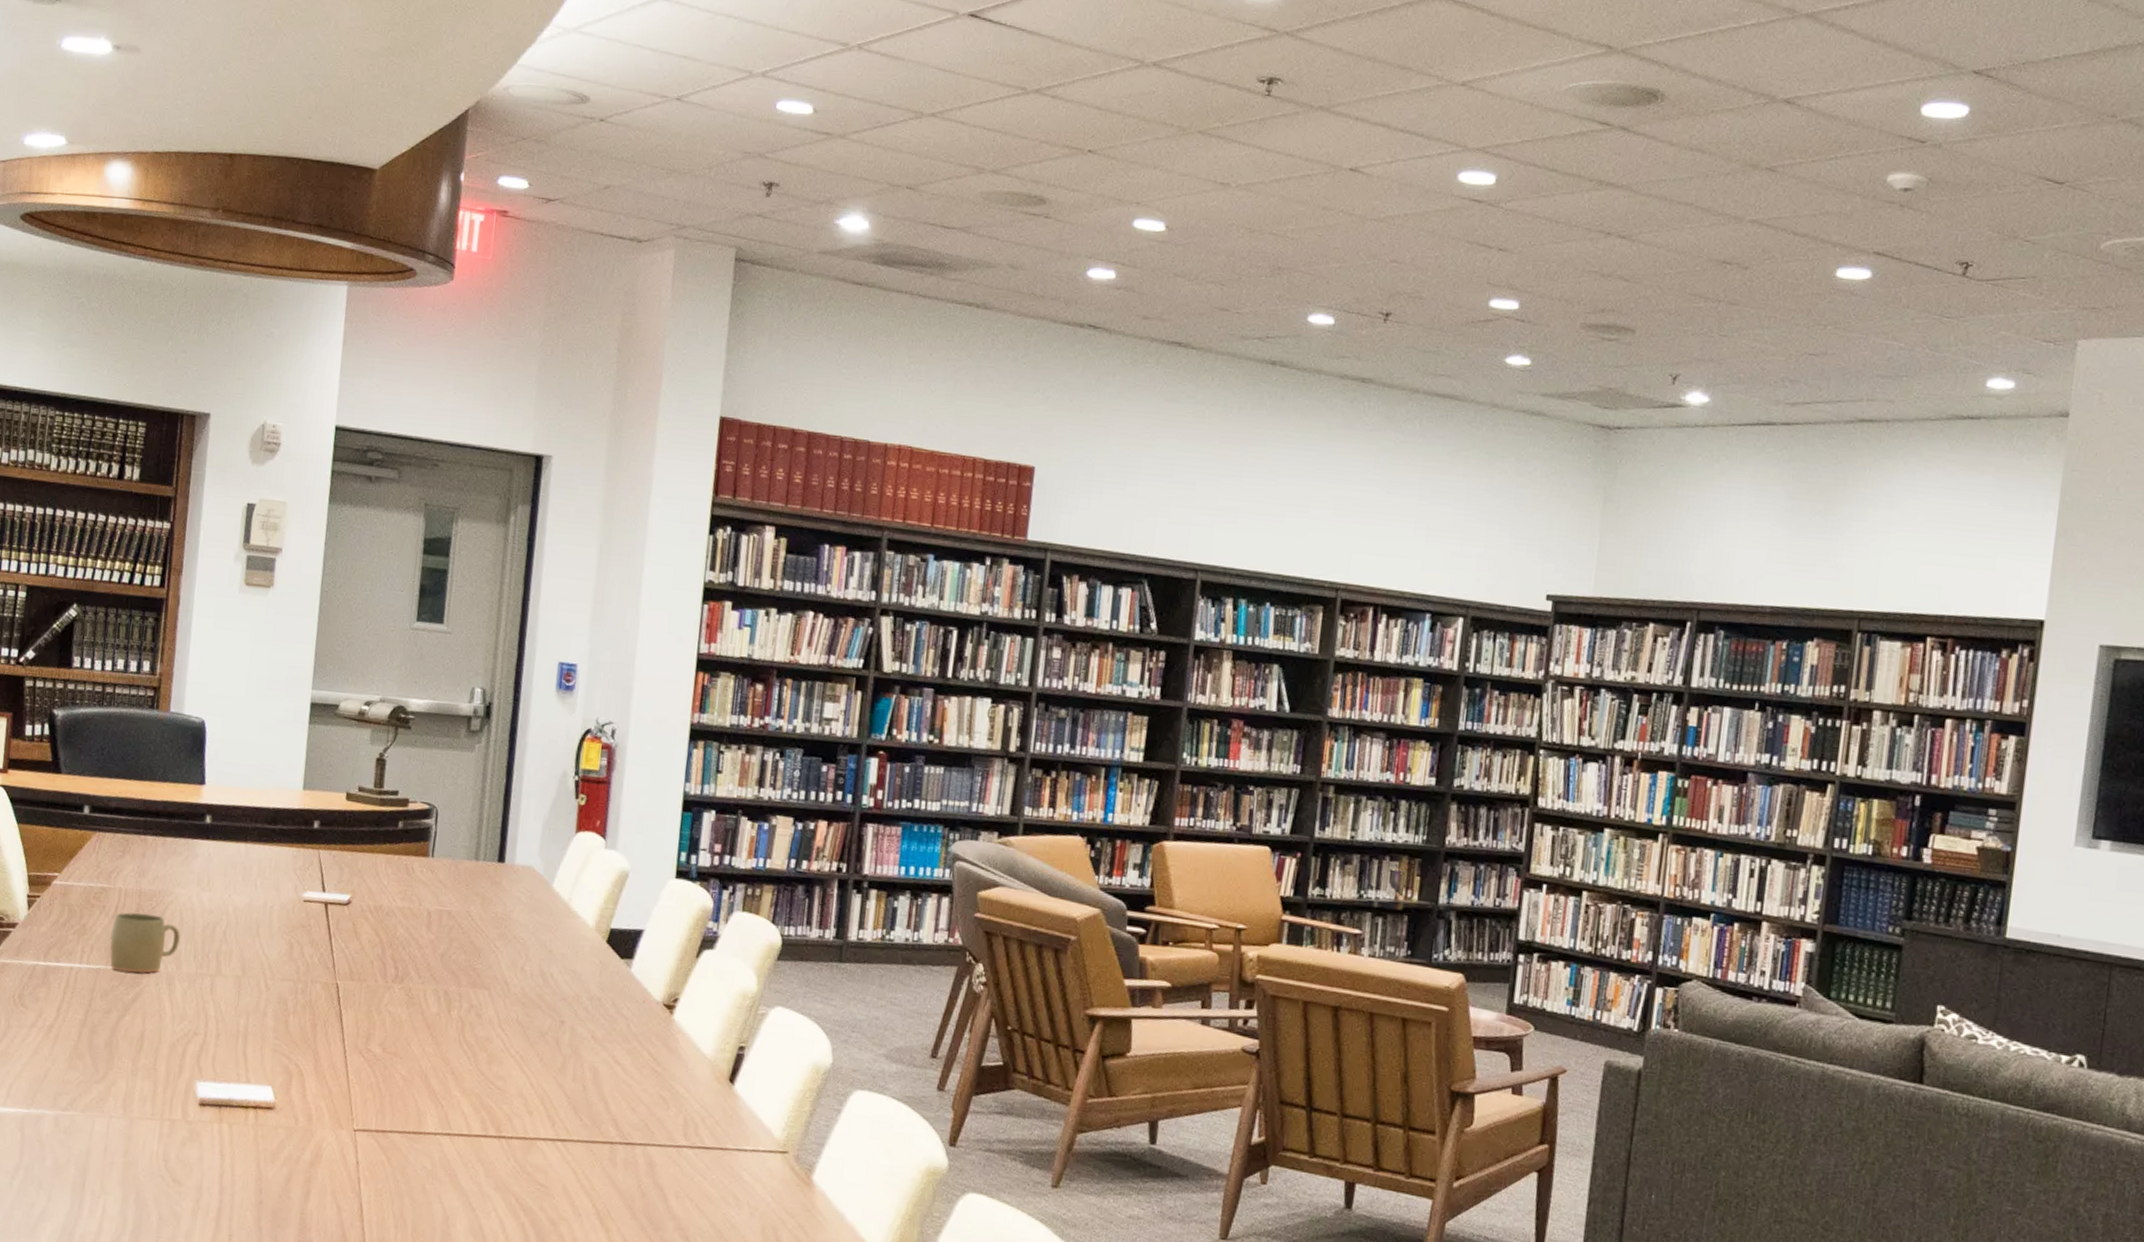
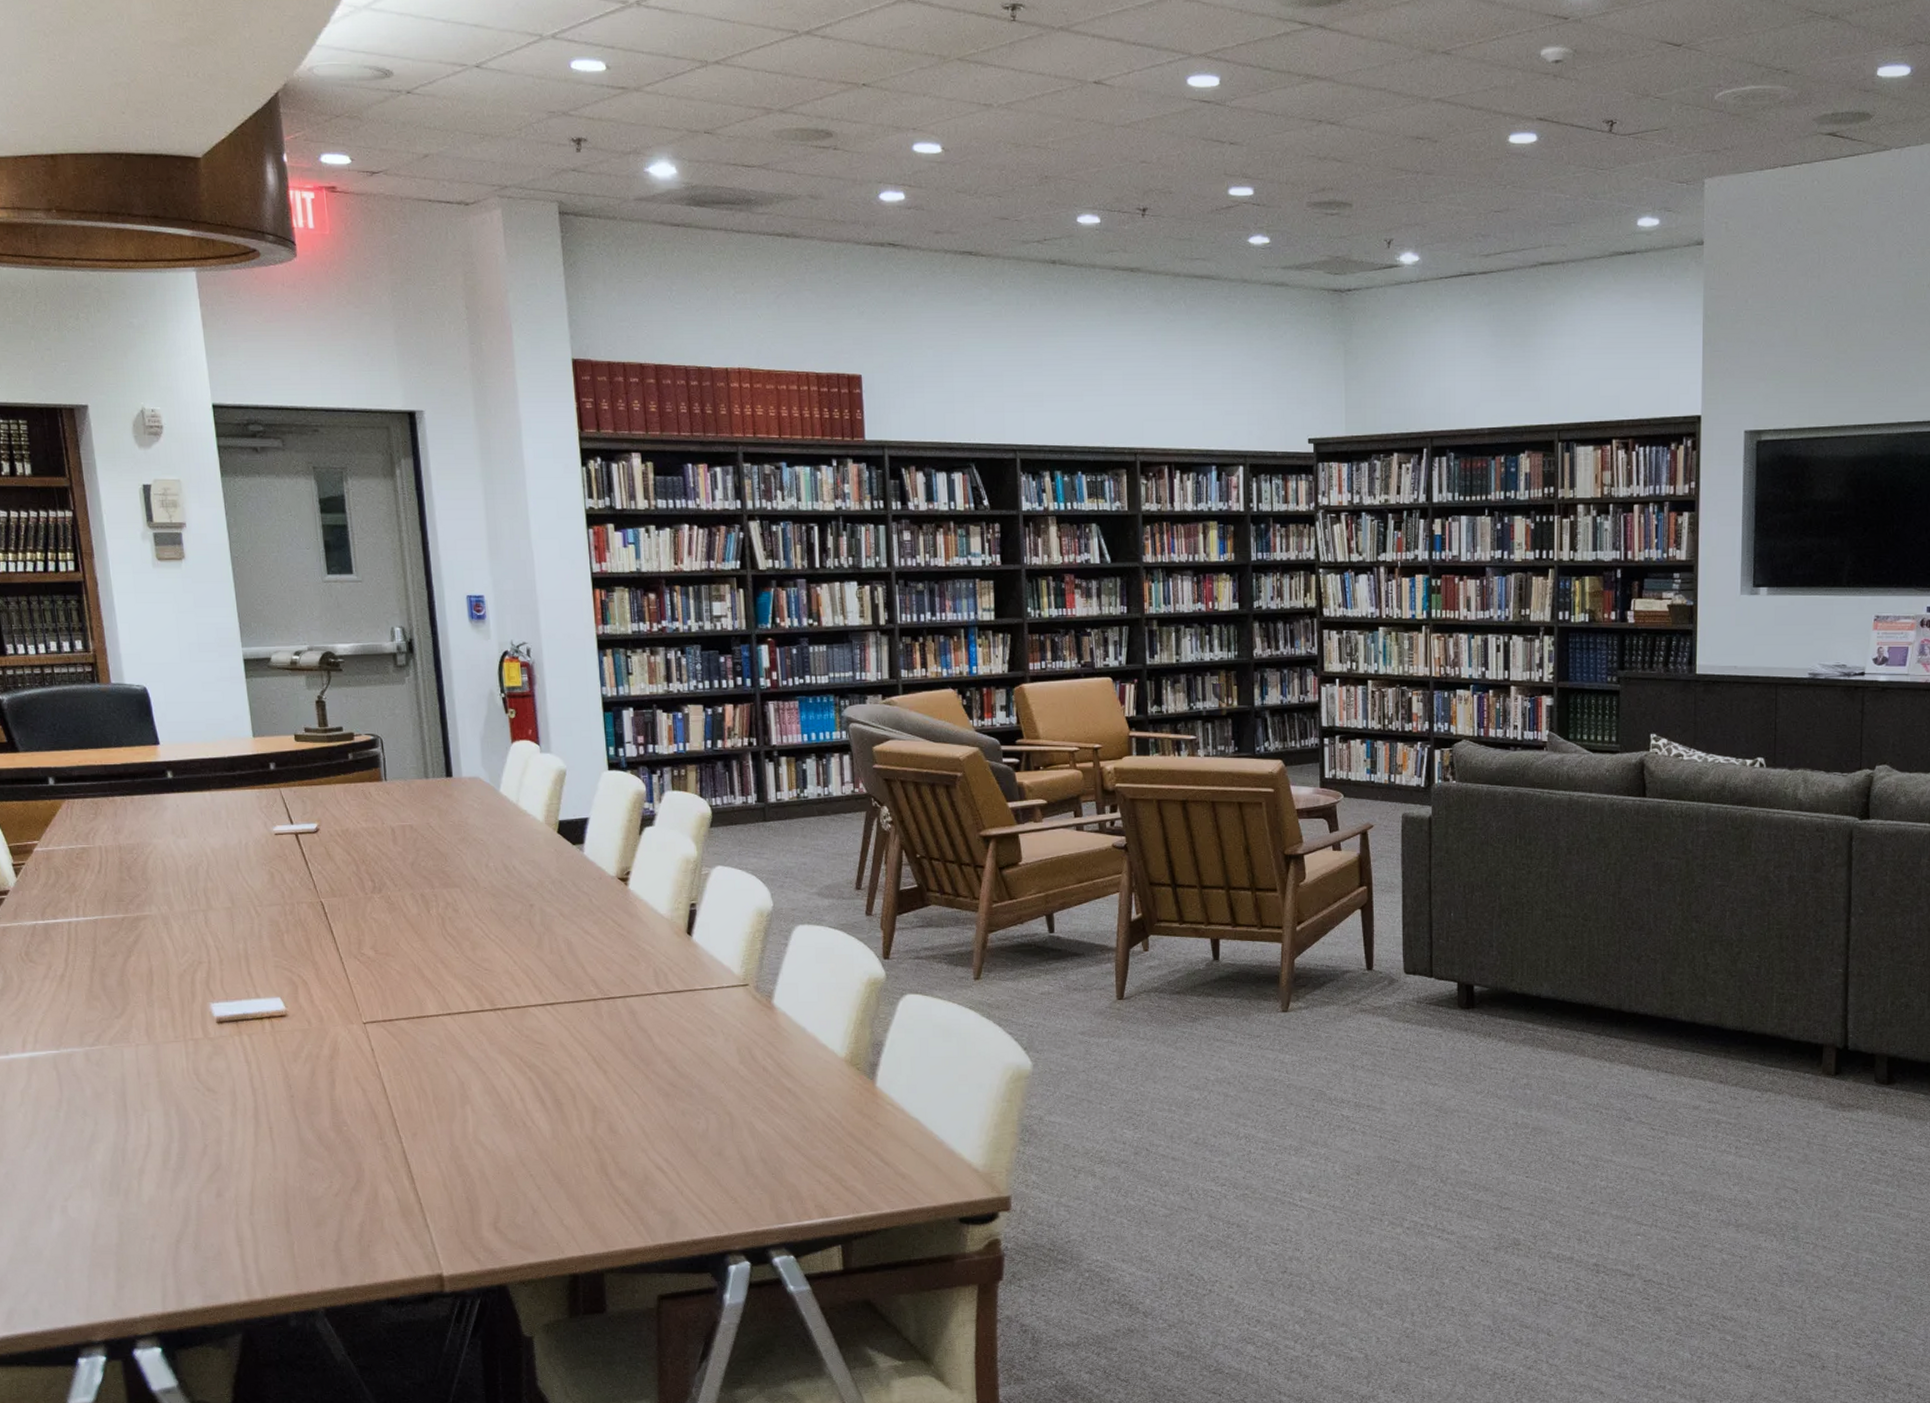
mug: present [109,912,180,974] -> none [100,865,167,919]

